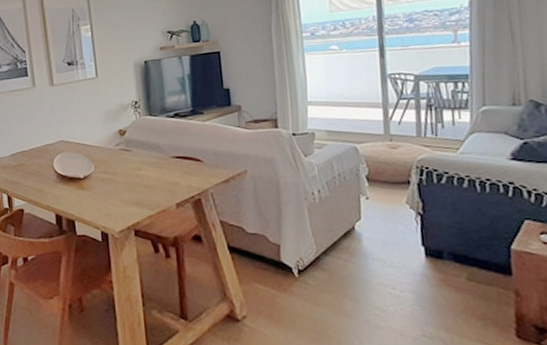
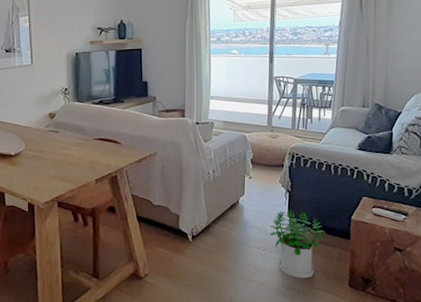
potted plant: none [399,237,477,326] -> present [269,209,326,279]

